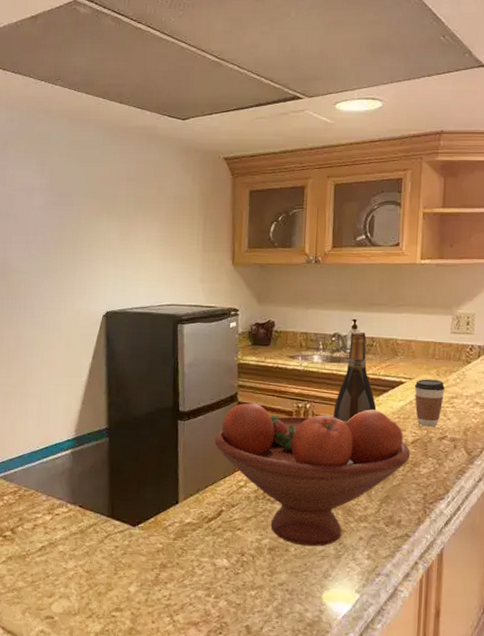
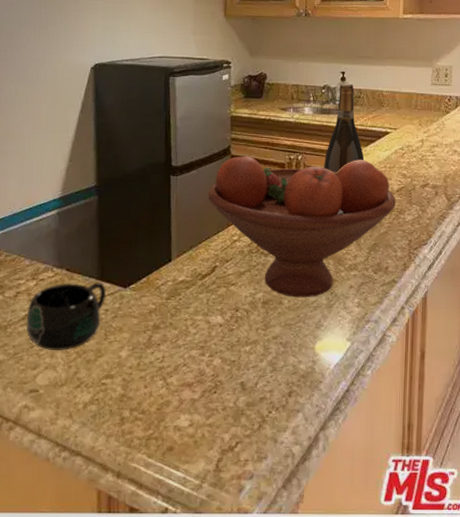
mug: none [42,519,116,582] -> present [26,282,106,350]
coffee cup: present [414,379,445,427] -> none [399,129,426,175]

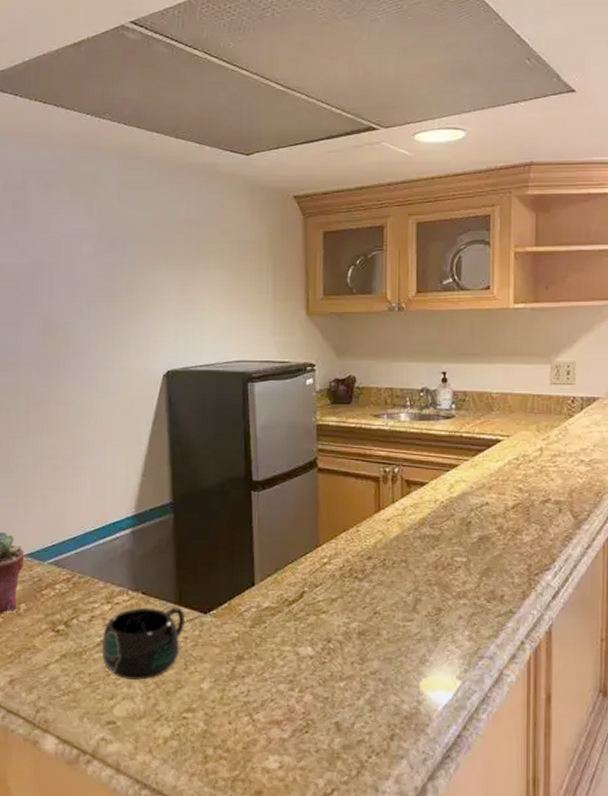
fruit bowl: present [208,156,396,298] -> none [293,468,512,629]
wine bottle: present [324,83,365,173] -> none [424,385,472,487]

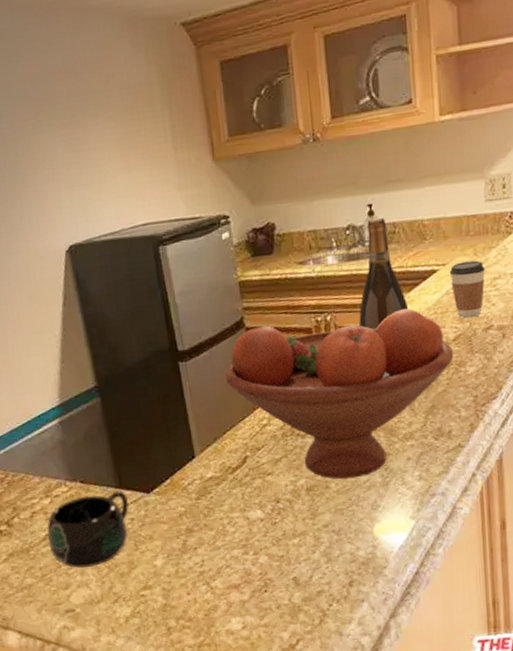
fruit bowl: none [293,468,512,629] -> present [225,308,454,480]
wine bottle: none [424,385,472,487] -> present [359,217,409,330]
coffee cup: none [512,436,546,490] -> present [449,260,485,319]

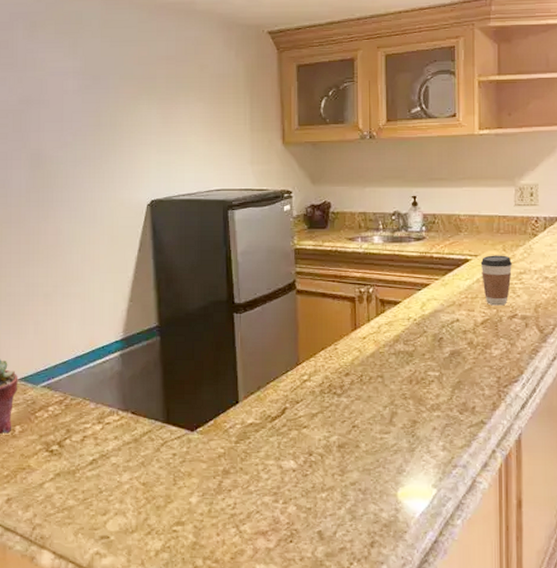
mug: present [47,491,129,568] -> none [94,426,172,496]
fruit bowl: present [225,308,454,480] -> none [274,290,481,441]
wine bottle: present [359,217,409,330] -> none [398,208,443,305]

